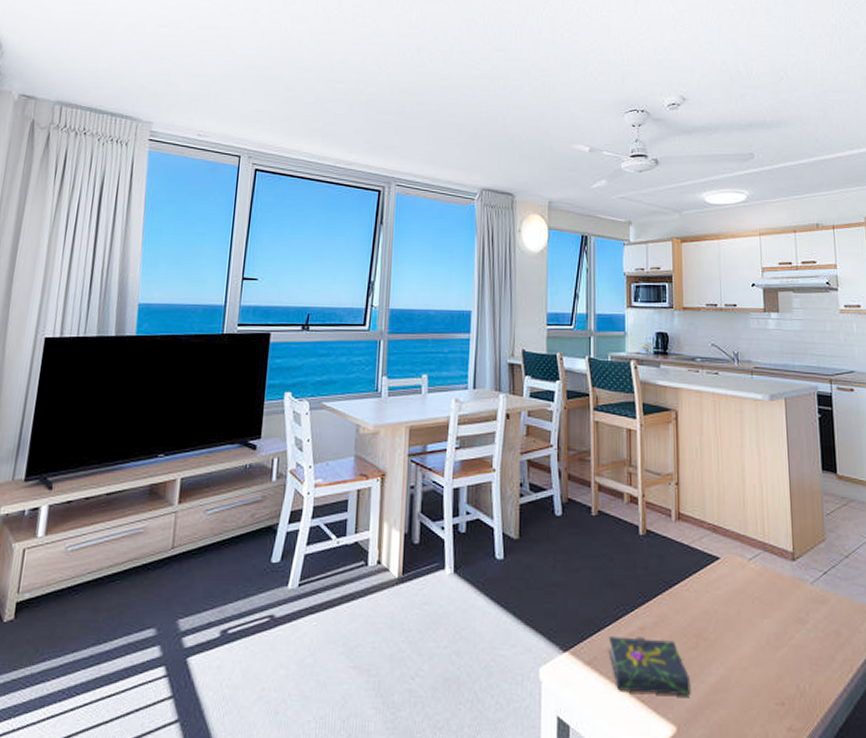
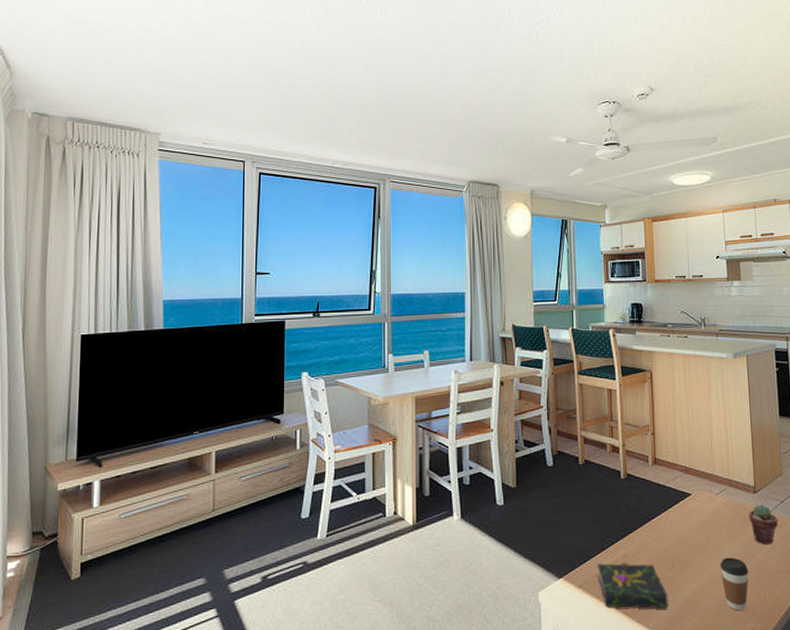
coffee cup: none [752,637,786,704] -> present [720,557,749,611]
potted succulent: none [786,574,821,625] -> present [749,504,779,545]

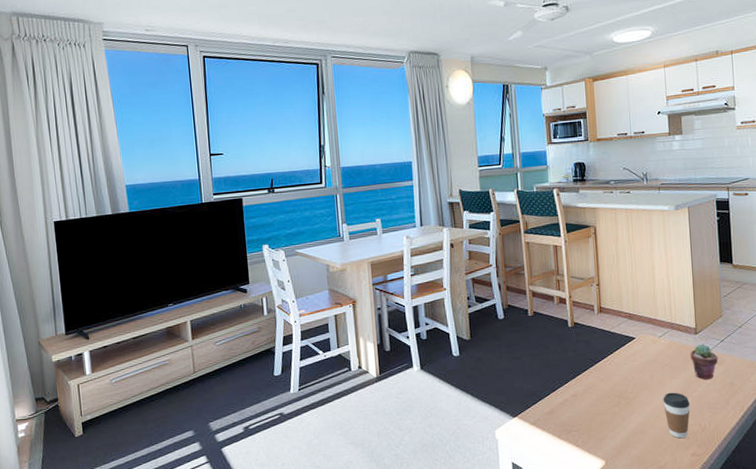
book: present [597,563,669,609] -> none [548,401,615,441]

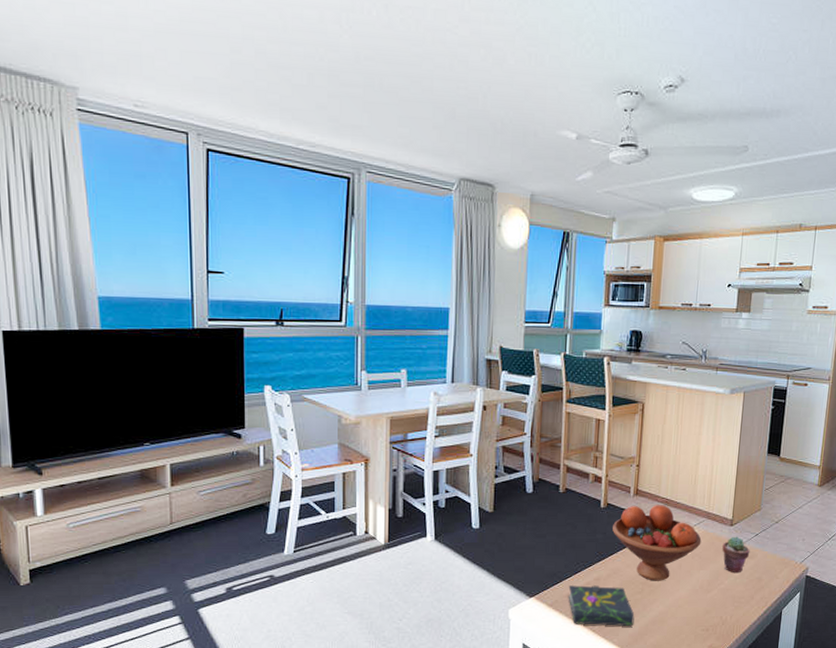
book: none [548,401,615,441] -> present [568,585,635,627]
fruit bowl: none [582,319,669,394] -> present [613,505,702,581]
coffee cup: present [663,392,690,439] -> none [688,583,715,630]

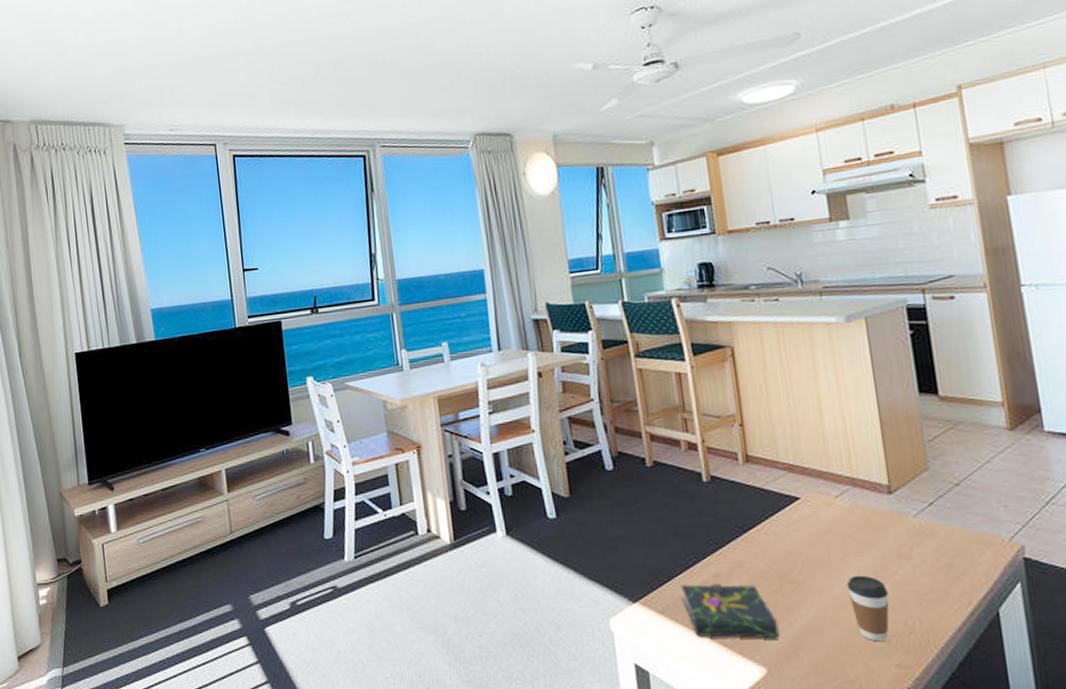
fruit bowl: present [613,505,702,581] -> none [723,472,852,575]
coffee cup: none [688,583,715,630] -> present [846,575,890,642]
potted succulent: present [722,536,750,574] -> none [883,507,927,560]

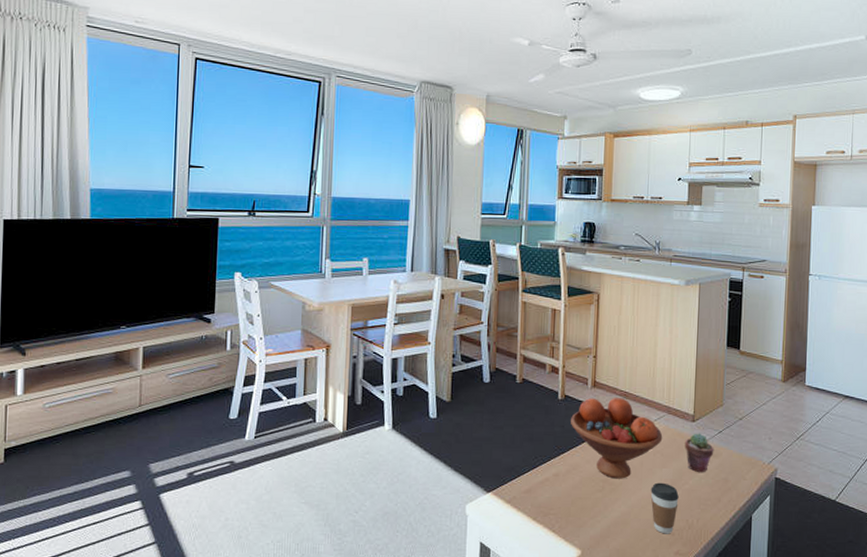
book: present [680,583,780,639] -> none [526,481,596,528]
fruit bowl: none [723,472,852,575] -> present [571,398,663,479]
potted succulent: none [883,507,927,560] -> present [685,433,714,473]

